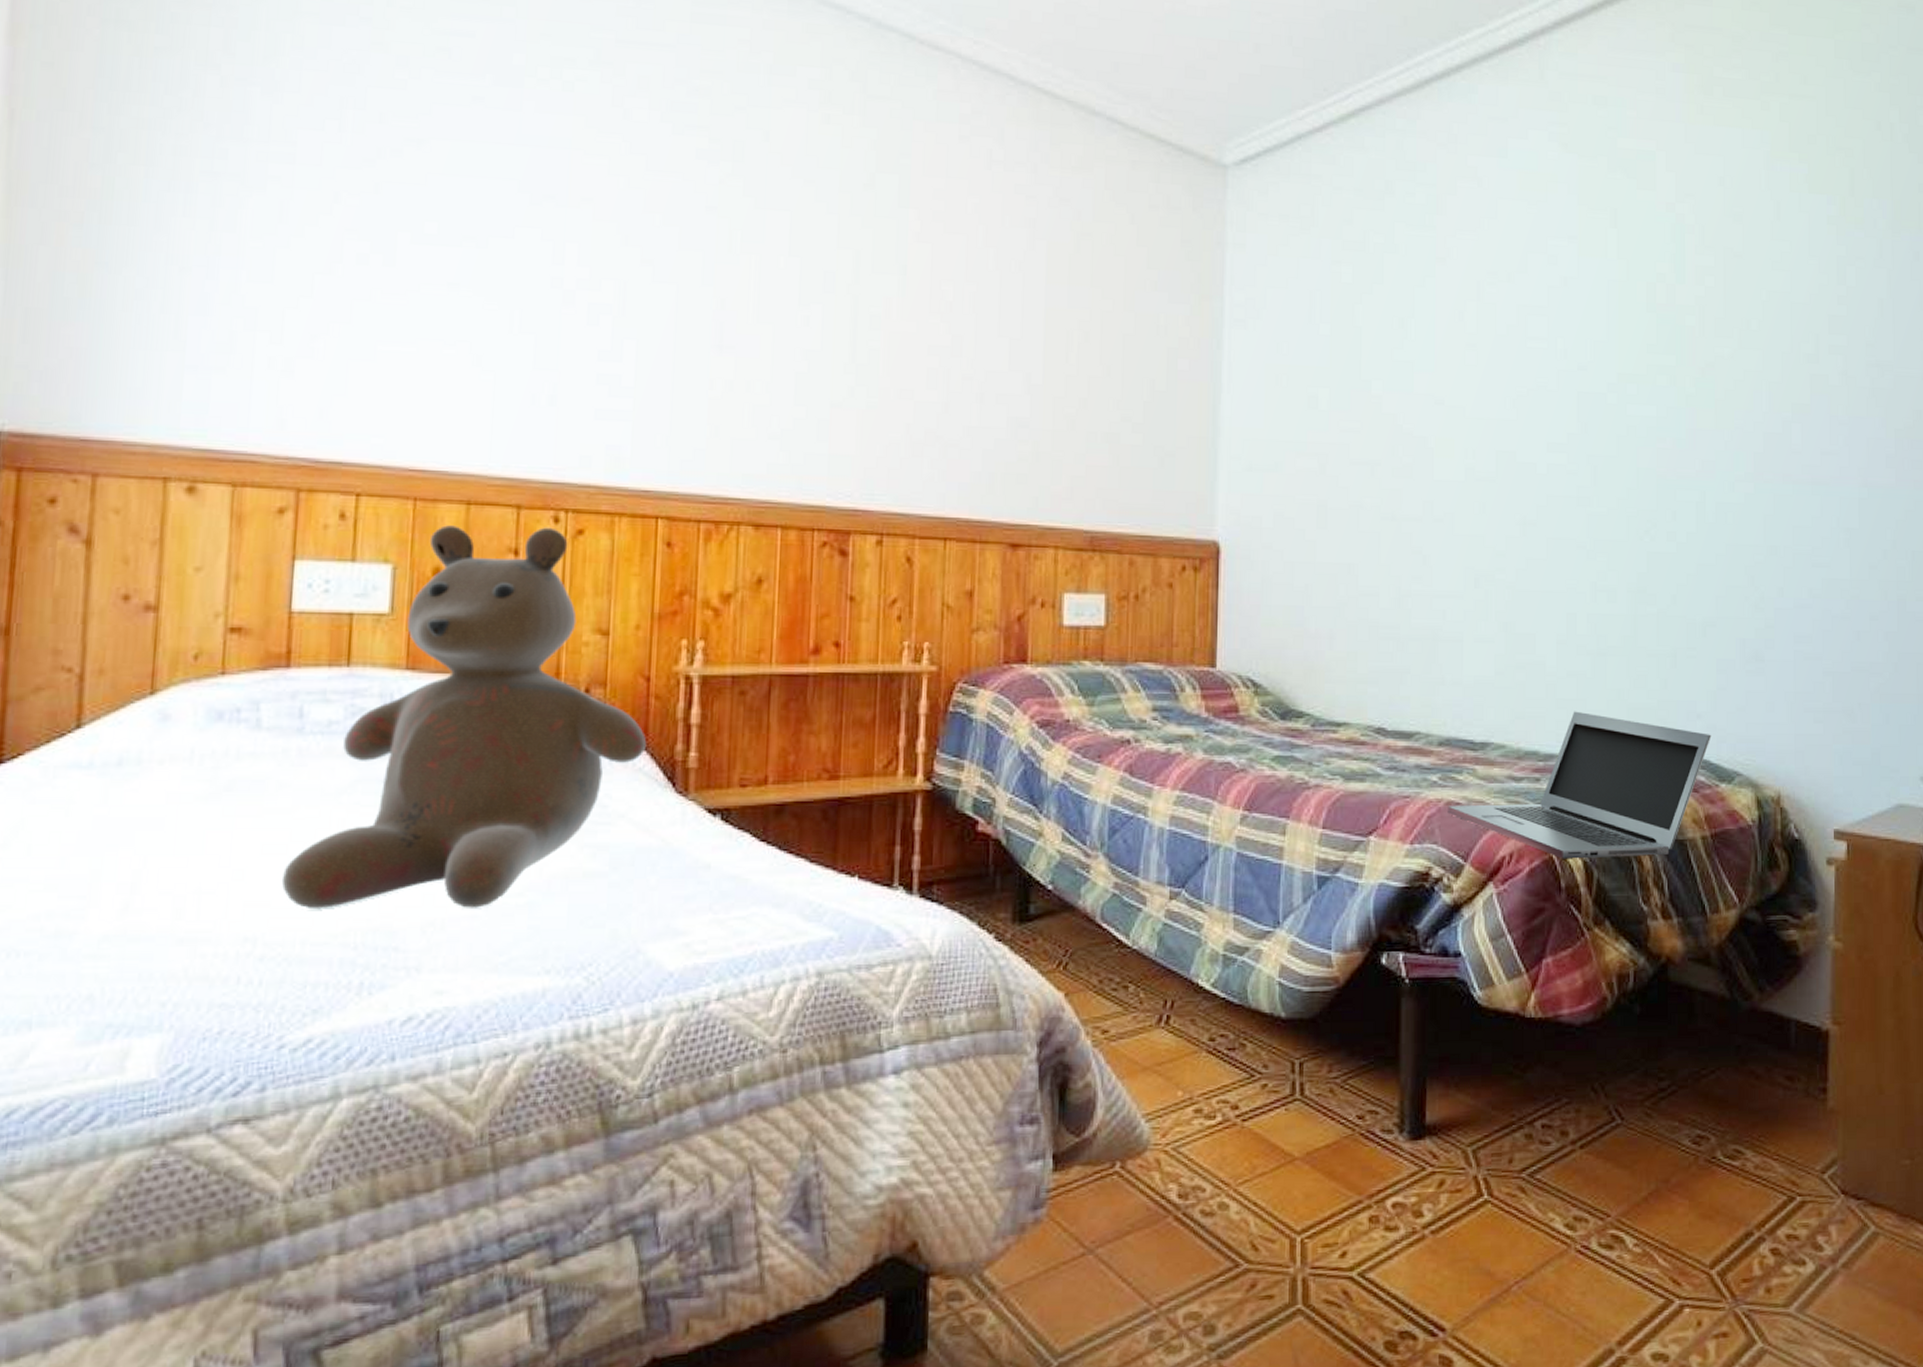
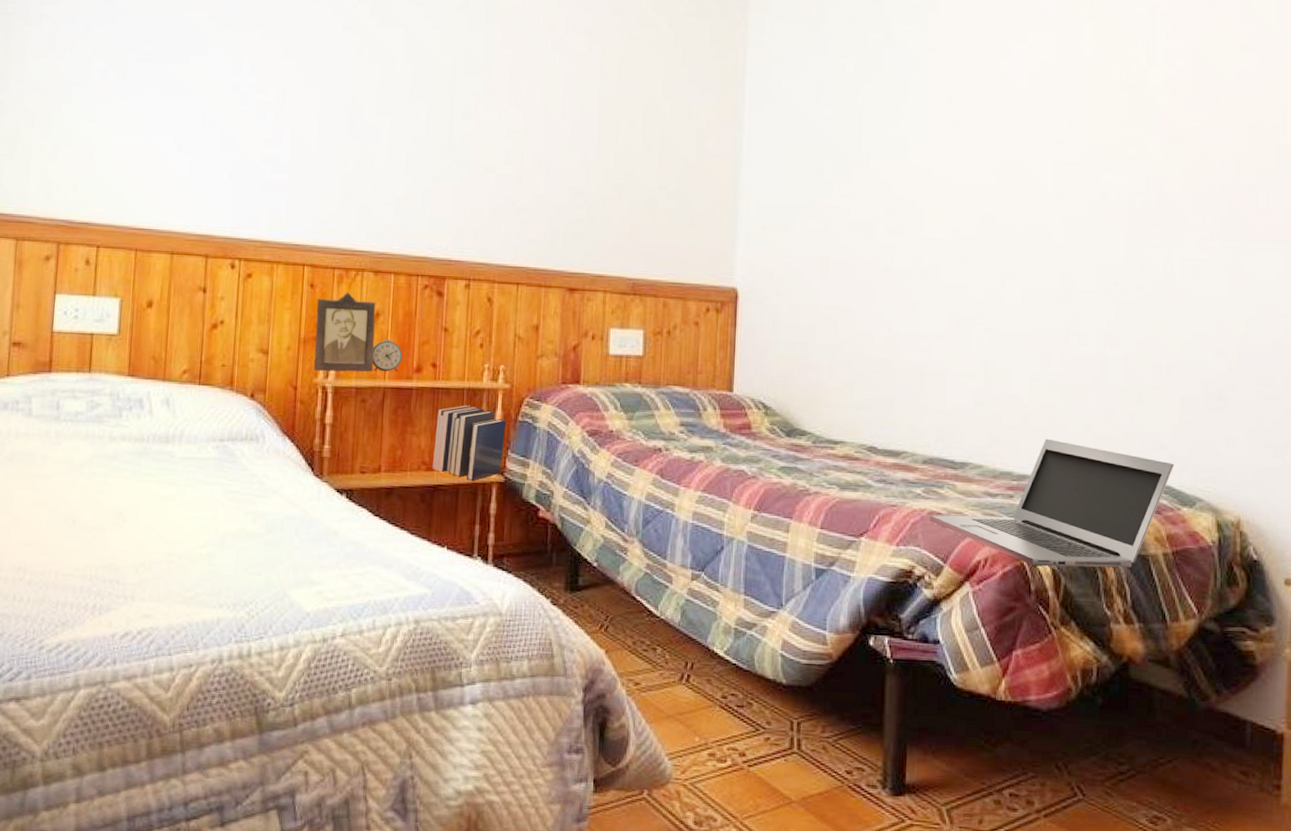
teddy bear: present [281,525,647,908] -> none [43,270,294,555]
photo frame: none [673,552,758,657] -> present [313,292,376,373]
alarm clock: none [754,612,795,655] -> present [372,339,403,372]
books: none [836,694,933,791] -> present [432,405,506,482]

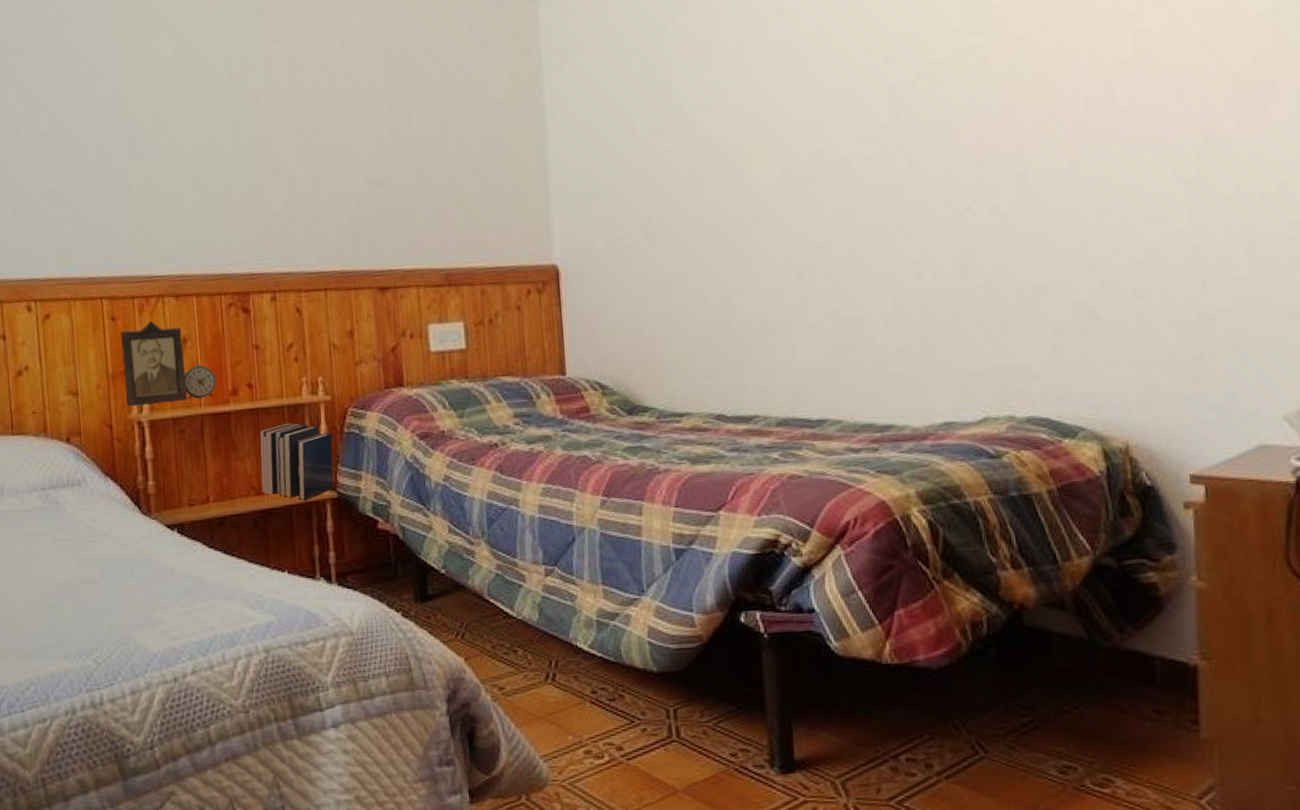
laptop: present [930,438,1175,568] -> none [790,383,1051,520]

